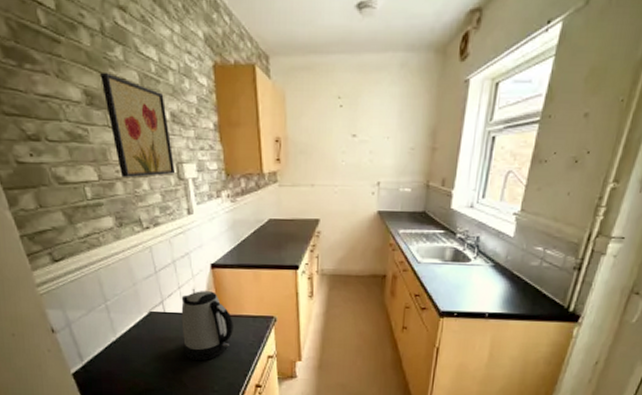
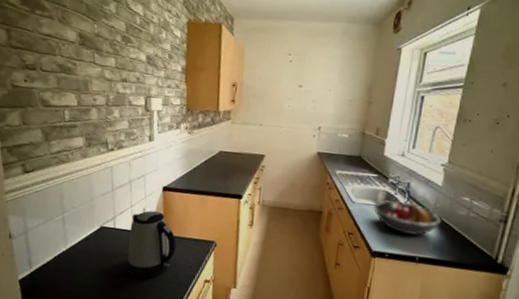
wall art: present [100,72,176,178] -> none [94,20,144,106]
fruit bowl: none [441,256,513,292] -> present [374,199,442,236]

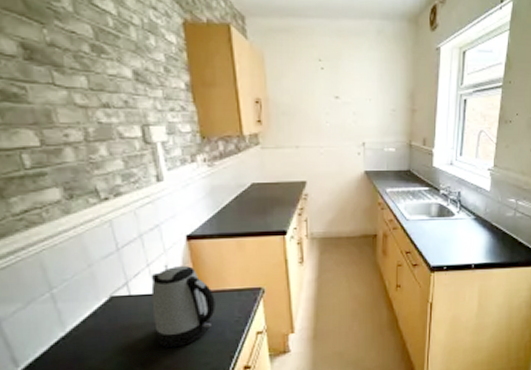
fruit bowl: present [374,199,442,236] -> none [428,210,493,244]

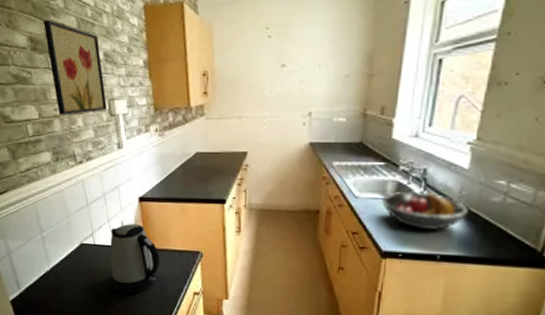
wall art: none [43,23,141,143] -> present [43,19,108,116]
fruit bowl: none [428,210,493,244] -> present [382,190,470,231]

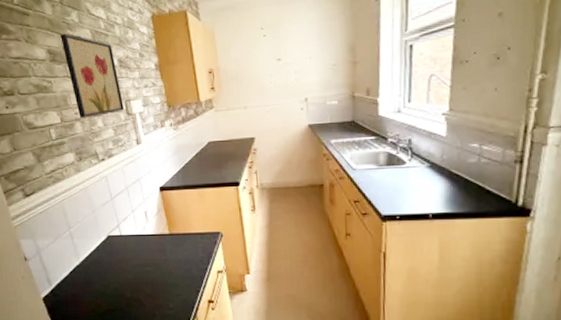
kettle: present [110,224,160,294] -> none [135,212,184,279]
fruit bowl: present [382,190,470,231] -> none [376,157,452,193]

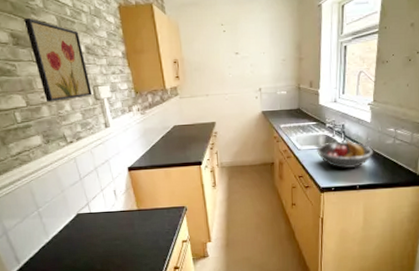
fruit bowl: none [376,157,452,193] -> present [317,140,374,169]

